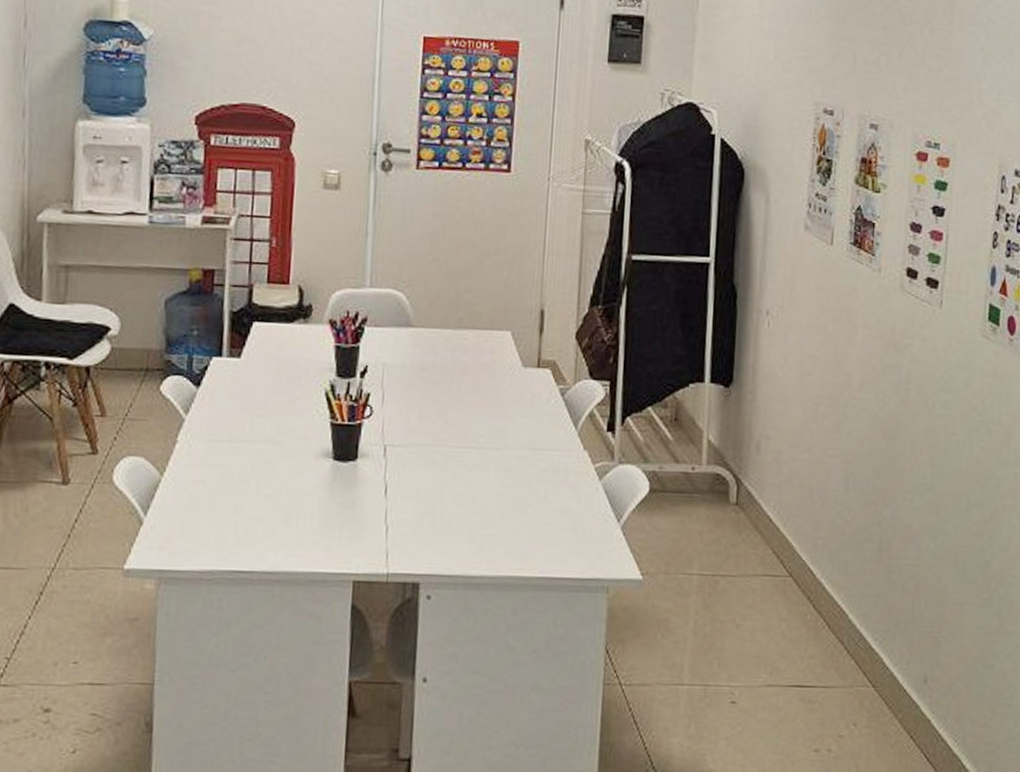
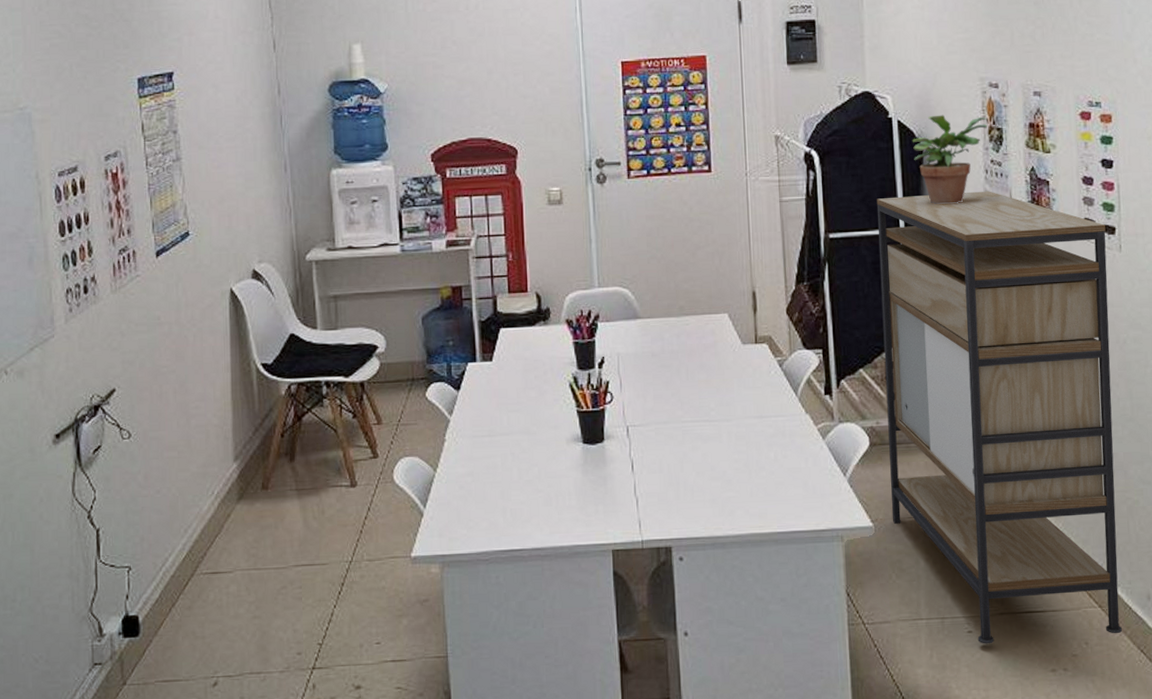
shelving unit: none [664,222,929,717] -> present [876,191,1123,644]
potted plant: none [733,137,818,238] -> present [913,115,988,205]

